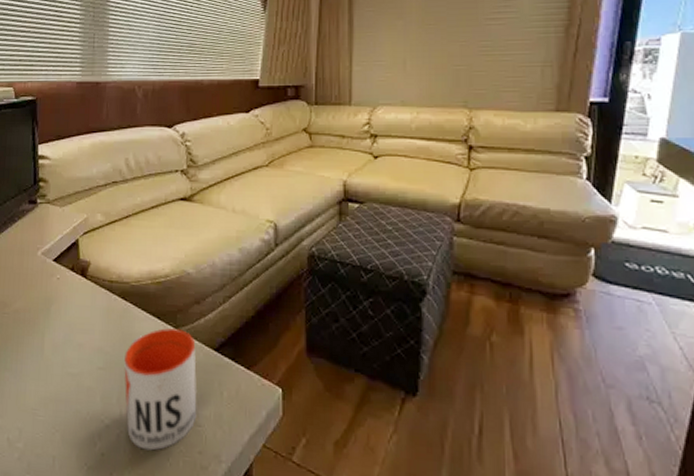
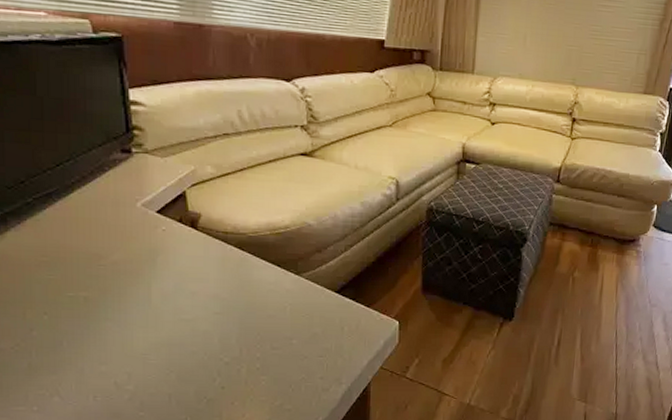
mug: present [124,328,197,451] -> none [243,275,319,380]

